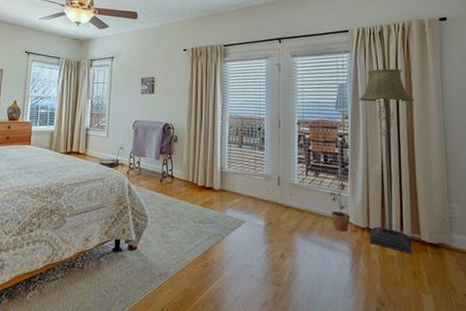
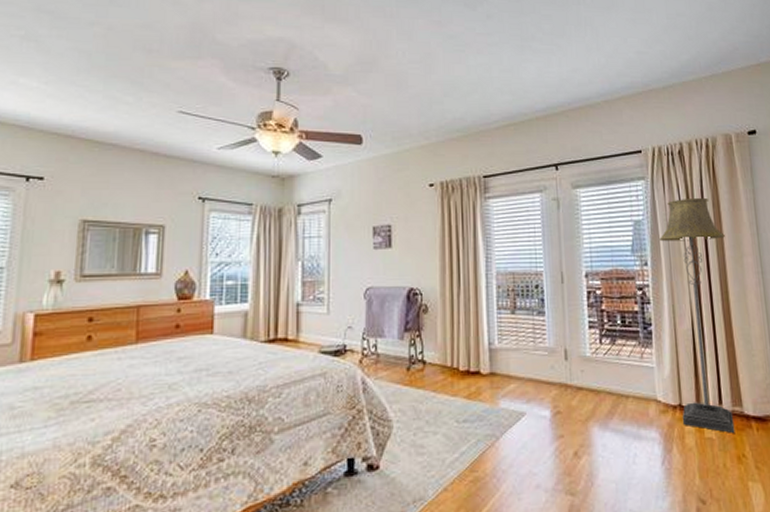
potted plant: present [330,182,351,232] -> none [632,348,659,414]

